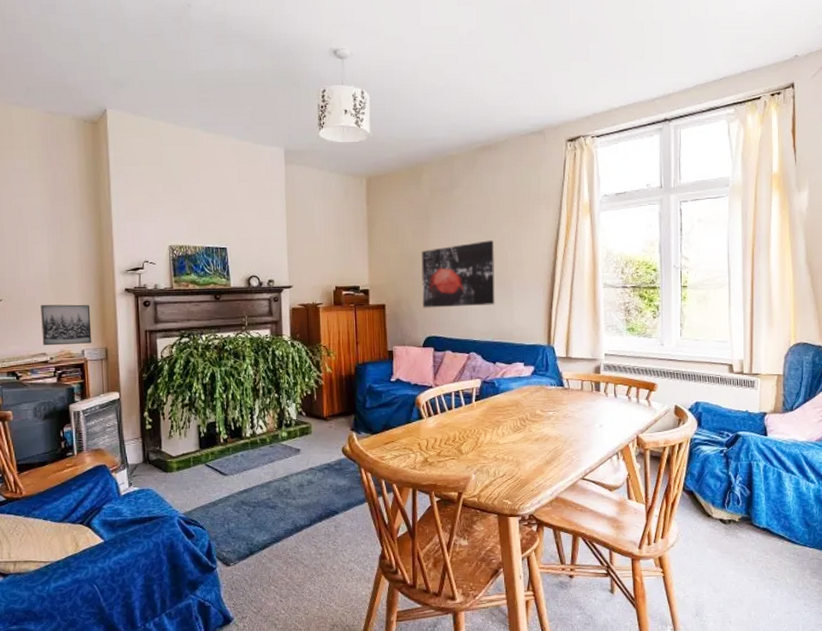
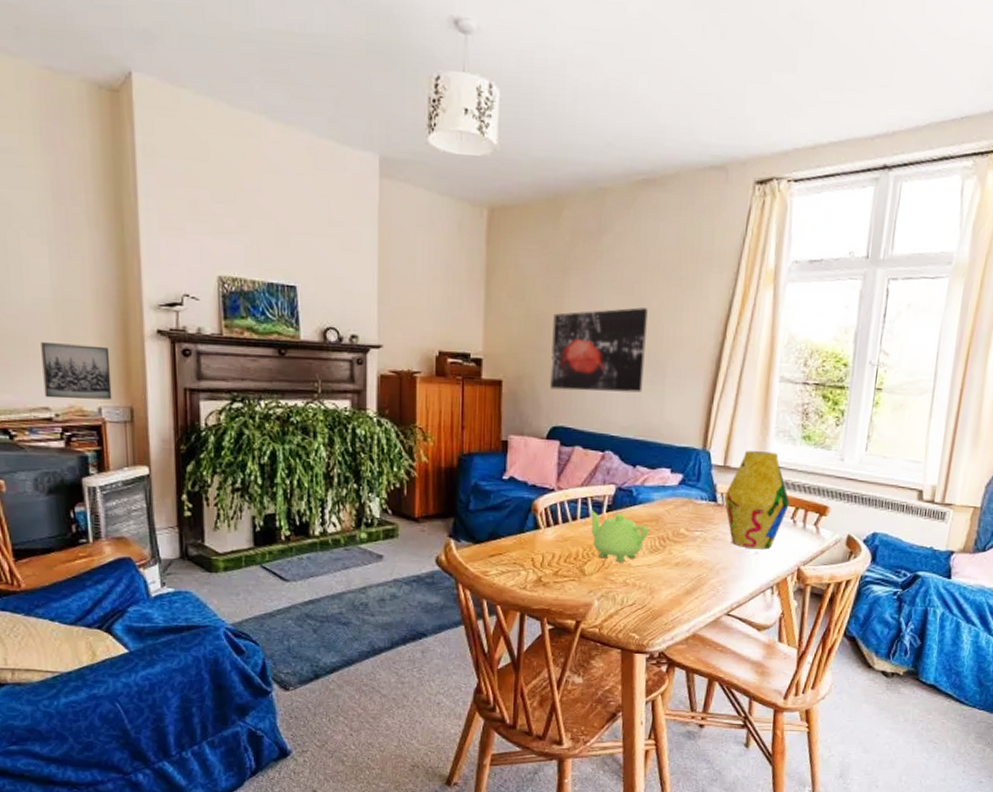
teapot: none [461,400,510,441] -> present [589,509,648,562]
vase: none [569,343,623,423] -> present [723,451,790,550]

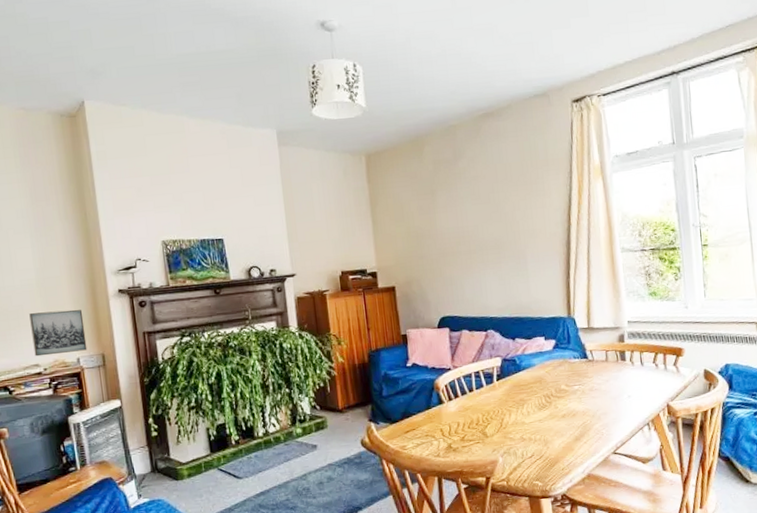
wall art: present [550,307,648,393] -> none [429,211,510,288]
teapot: present [589,509,648,562] -> none [482,380,535,422]
vase: present [723,451,790,550] -> none [592,310,649,394]

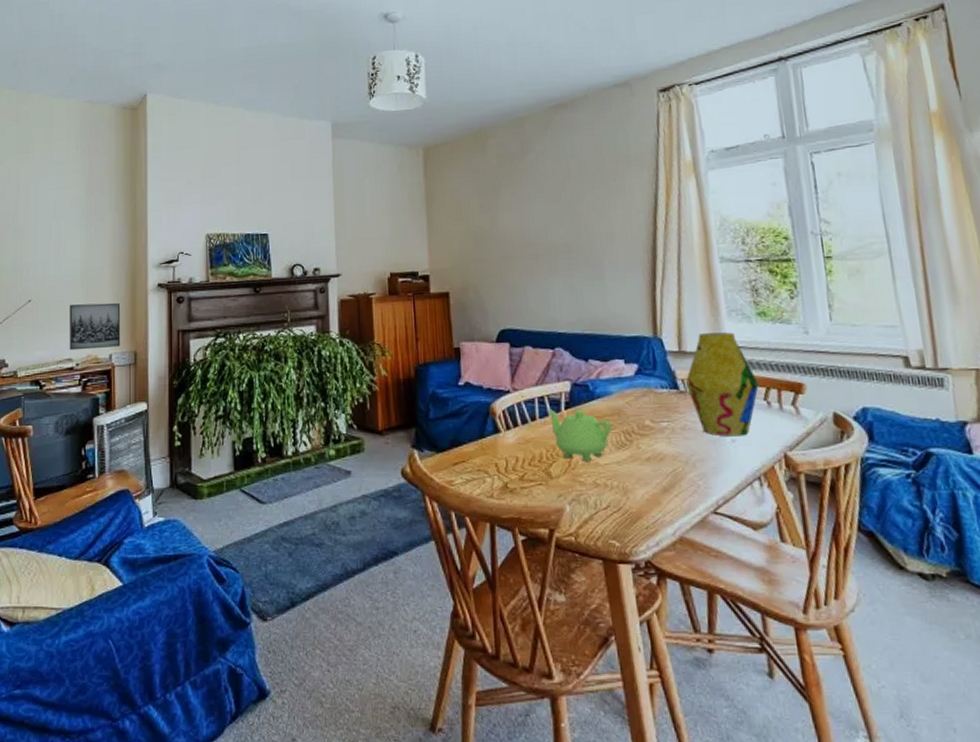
teapot: none [482,380,535,422] -> present [547,408,612,461]
vase: none [592,310,649,394] -> present [685,332,759,437]

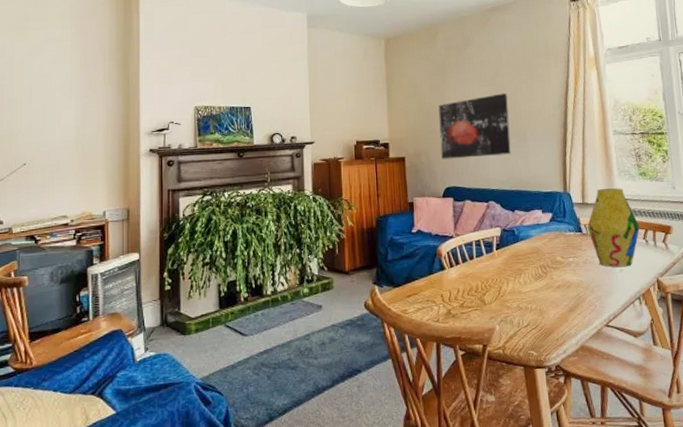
wall art: present [69,302,121,351] -> none [64,166,114,209]
wall art: none [490,211,583,295] -> present [438,93,511,160]
teapot: present [547,408,612,461] -> none [482,249,532,290]

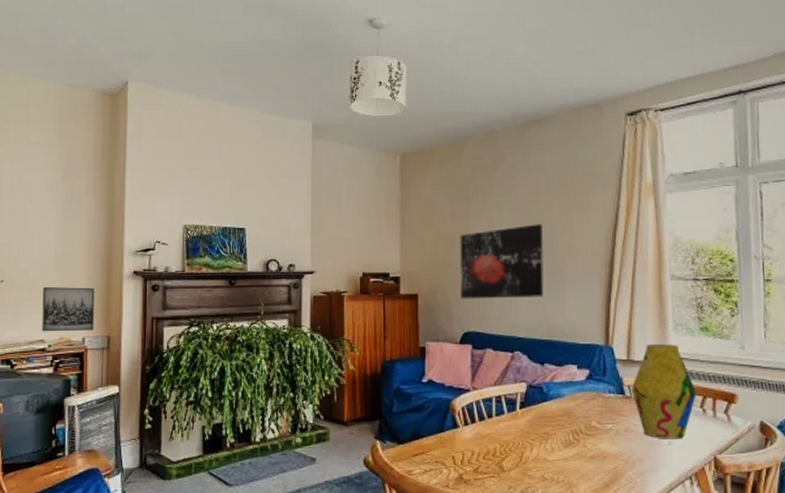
wall art: none [64,166,114,209] -> present [42,287,95,332]

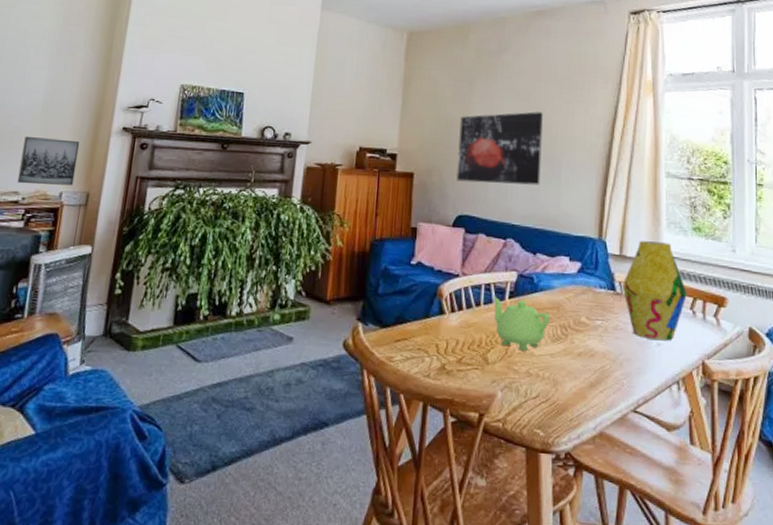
teapot: none [503,407,561,457] -> present [492,295,550,351]

